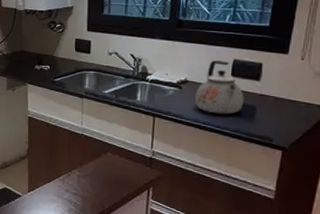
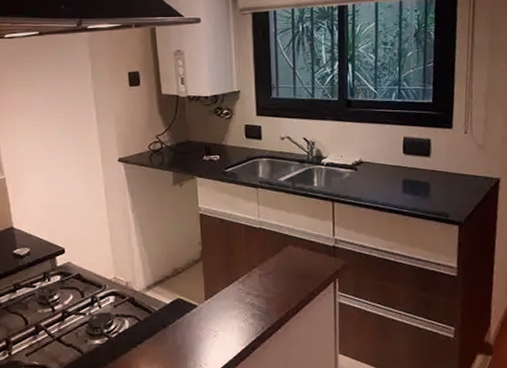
kettle: present [195,60,244,115] -> none [371,139,418,194]

